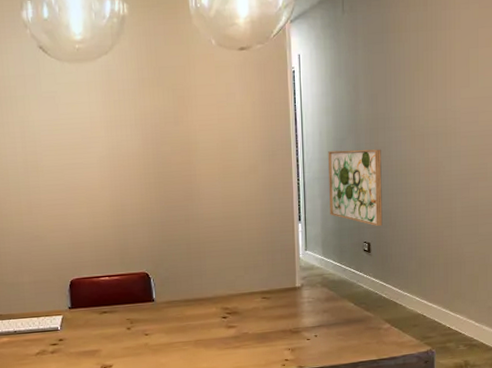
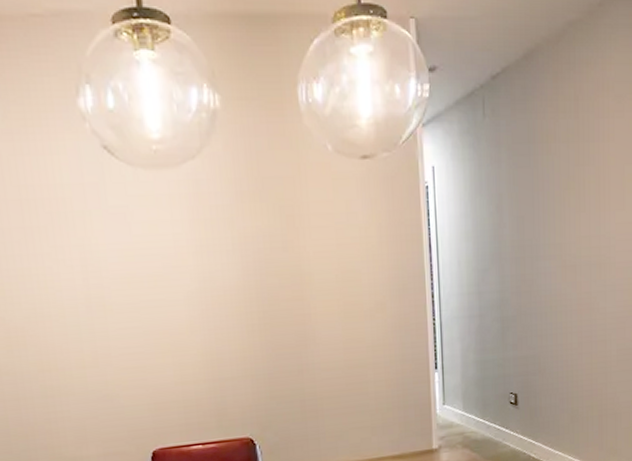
wall art: present [328,149,383,227] -> none [468,282,531,375]

